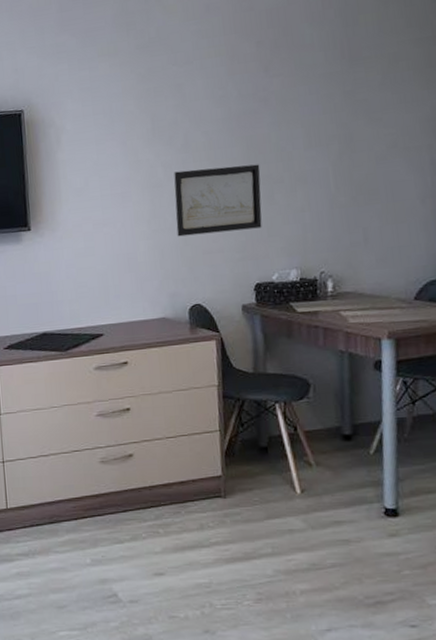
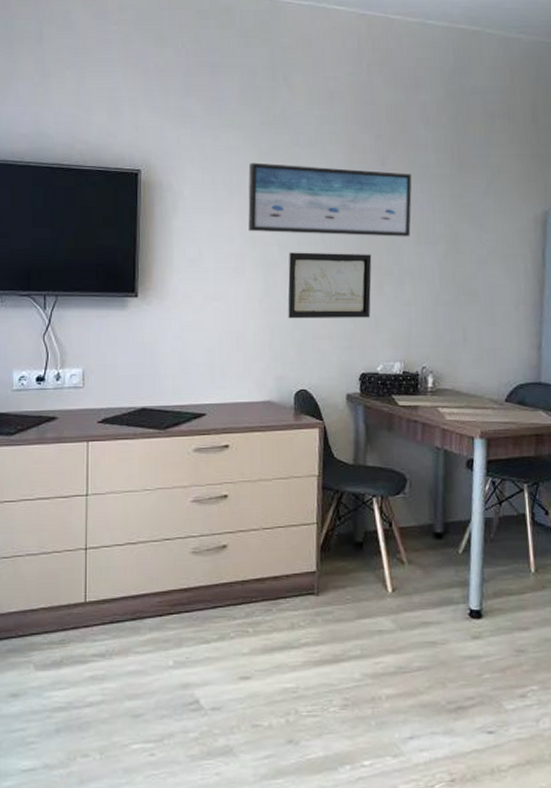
wall art: none [127,76,301,157] -> present [248,162,412,237]

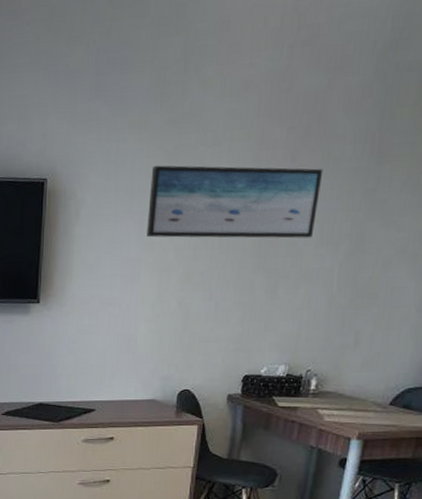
wall art: present [287,252,372,319] -> none [178,256,269,323]

